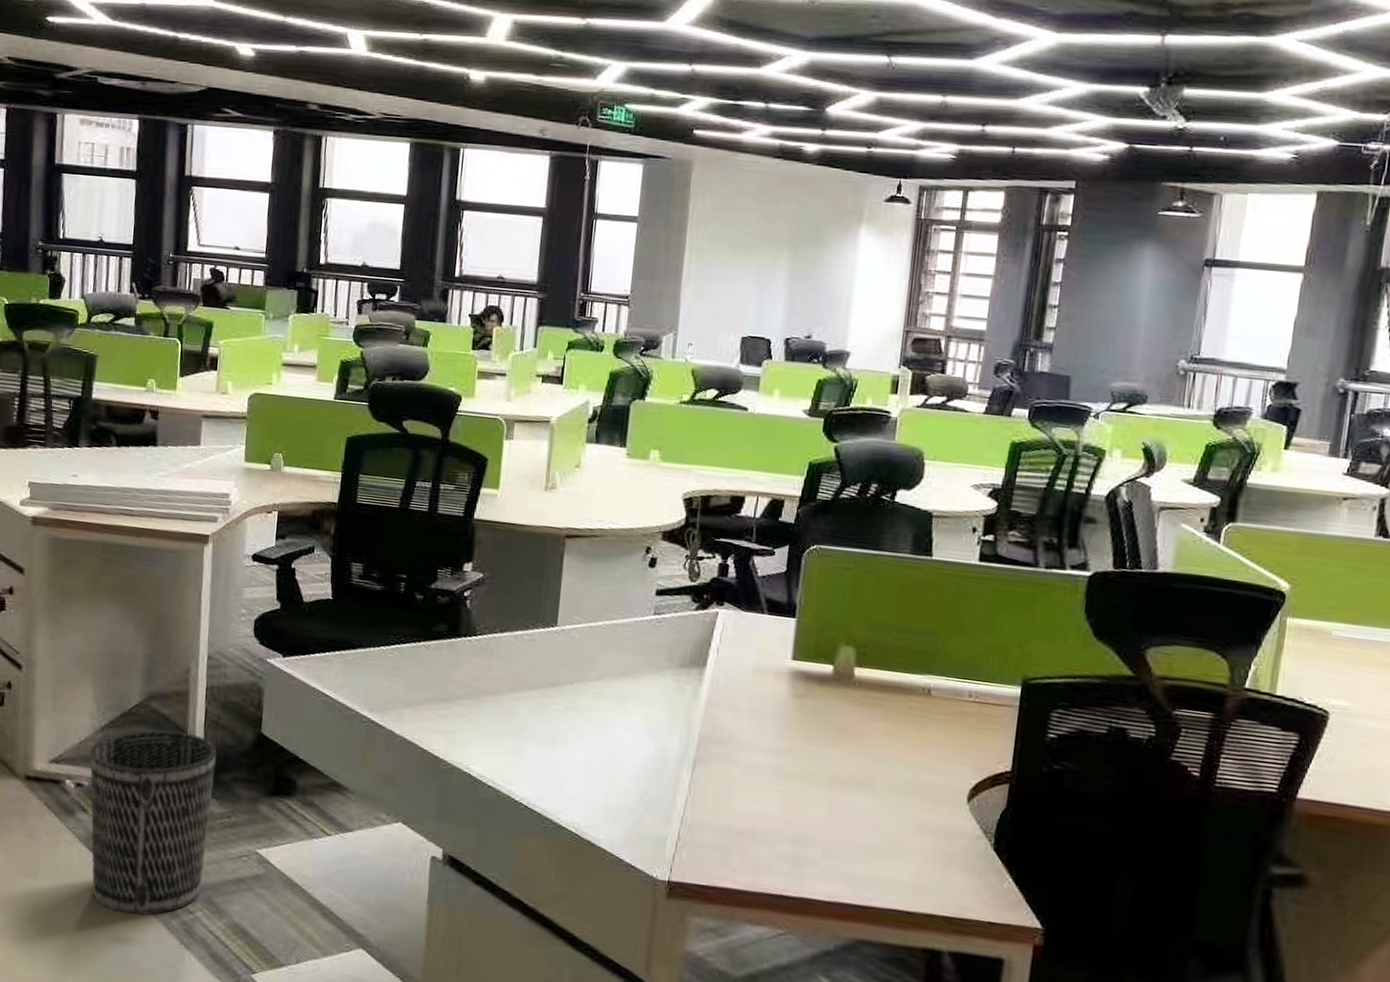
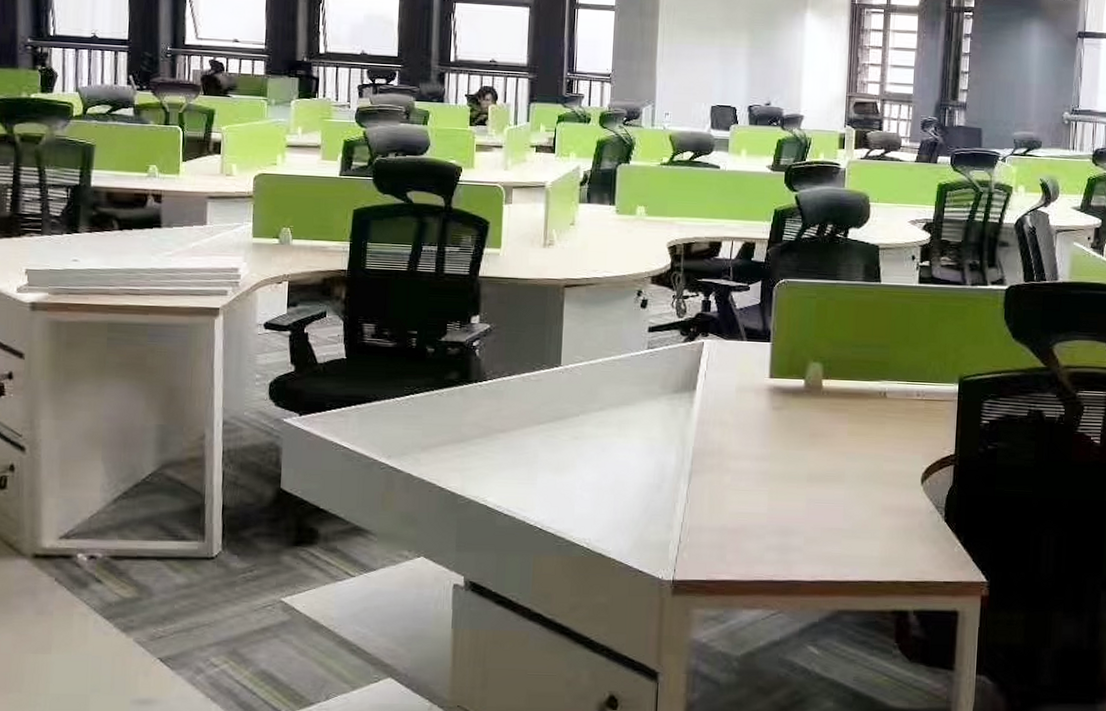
wastebasket: present [90,730,217,916] -> none [103,495,237,676]

